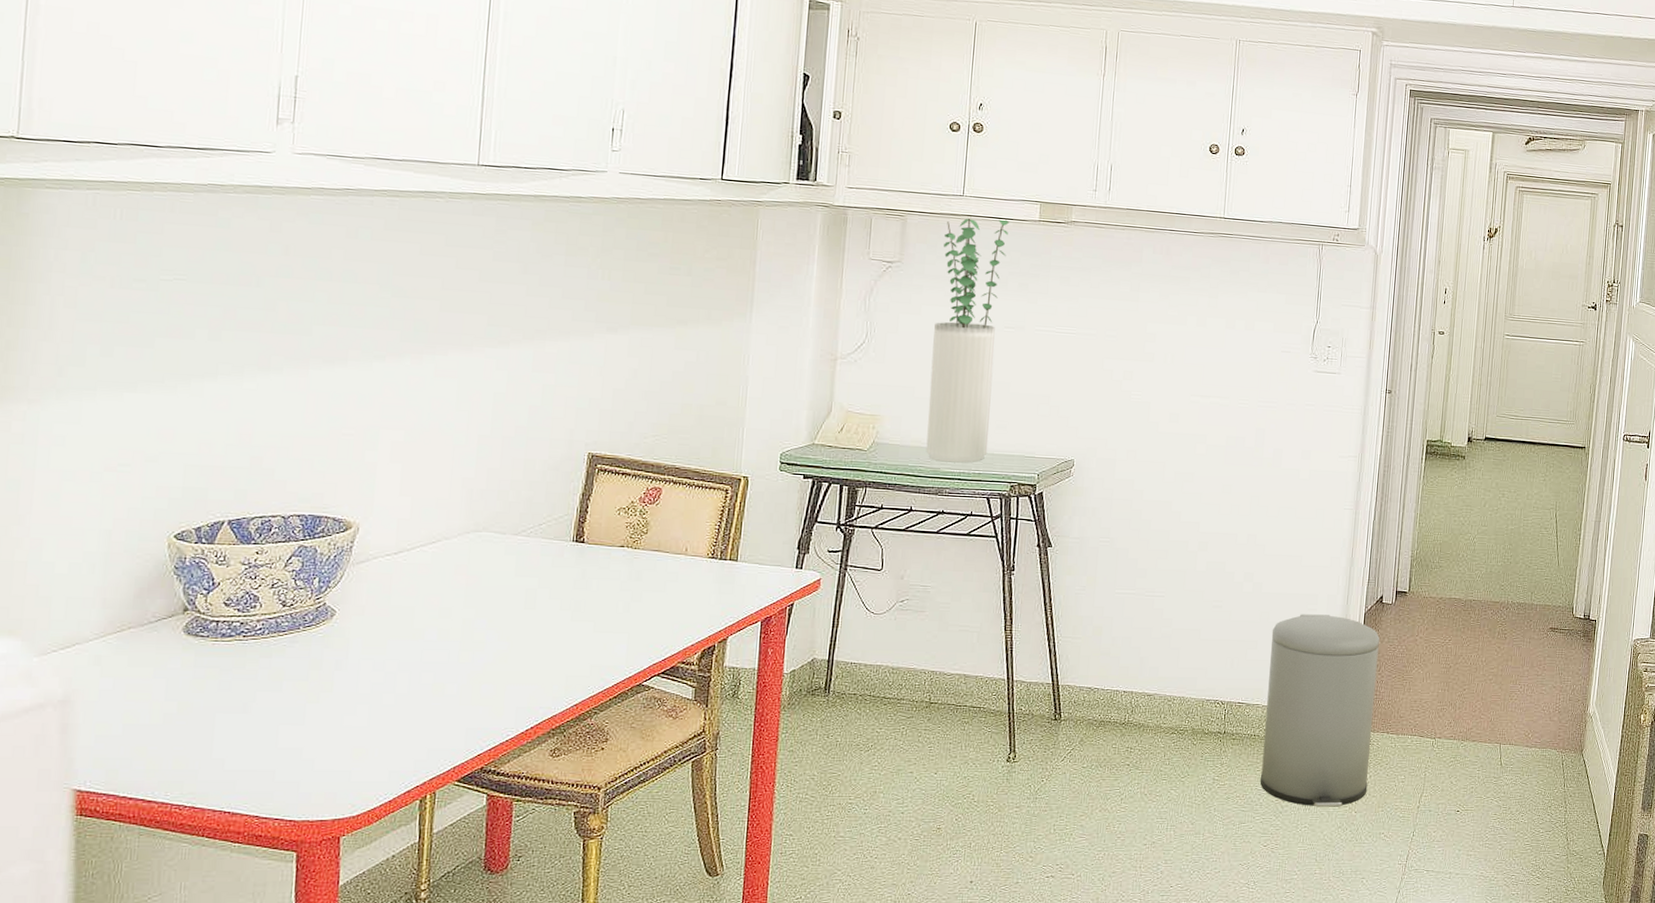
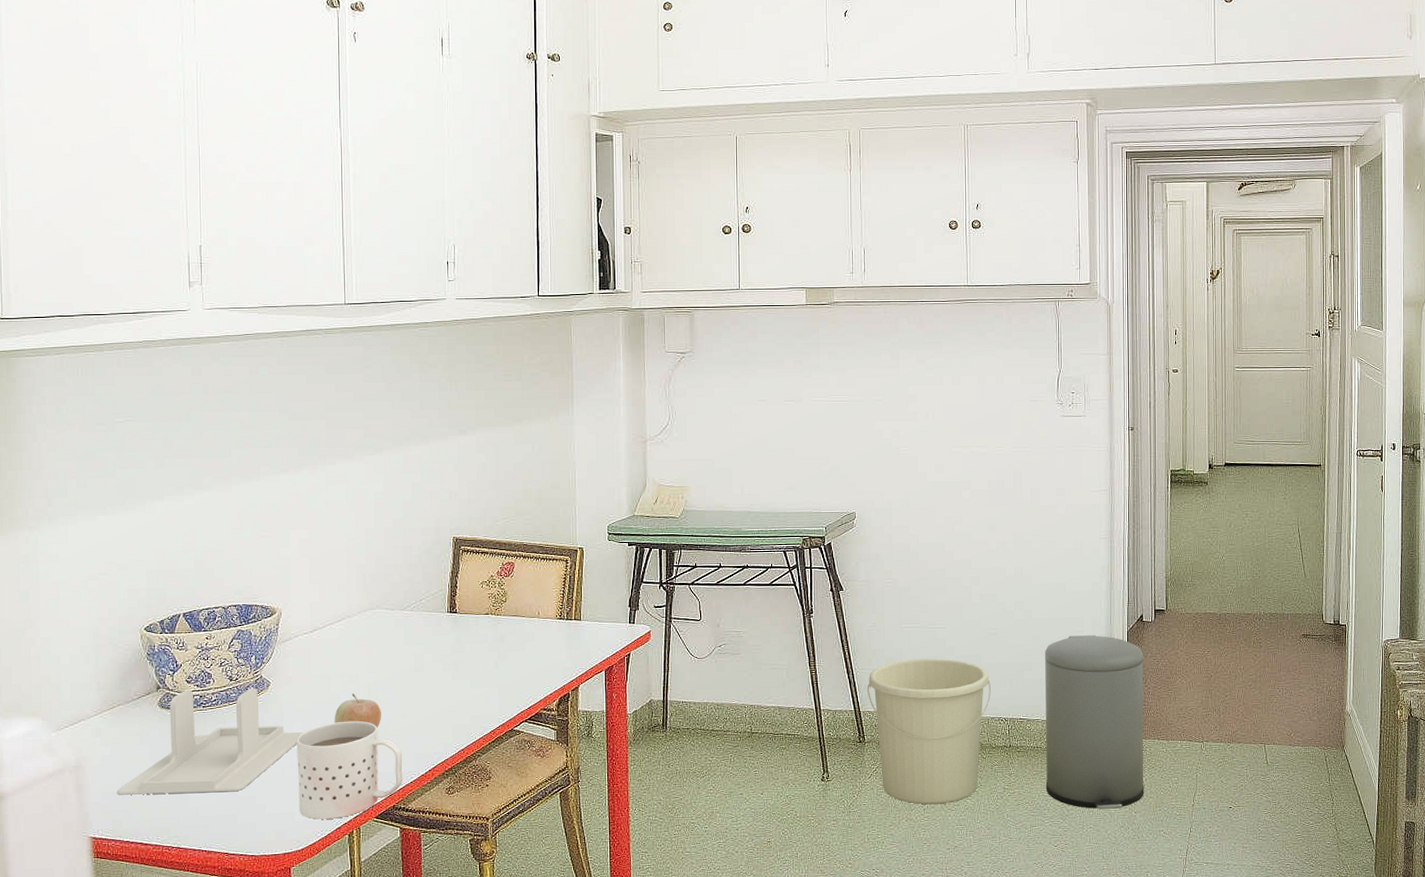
napkin holder: none [115,614,372,742] -> present [116,688,302,795]
mug: none [358,663,499,780] -> present [297,720,403,820]
fruit: none [415,630,477,675] -> present [334,693,381,729]
vase: present [926,216,1009,463] -> none [726,306,781,523]
bucket: none [1068,629,1209,794] -> present [867,658,991,805]

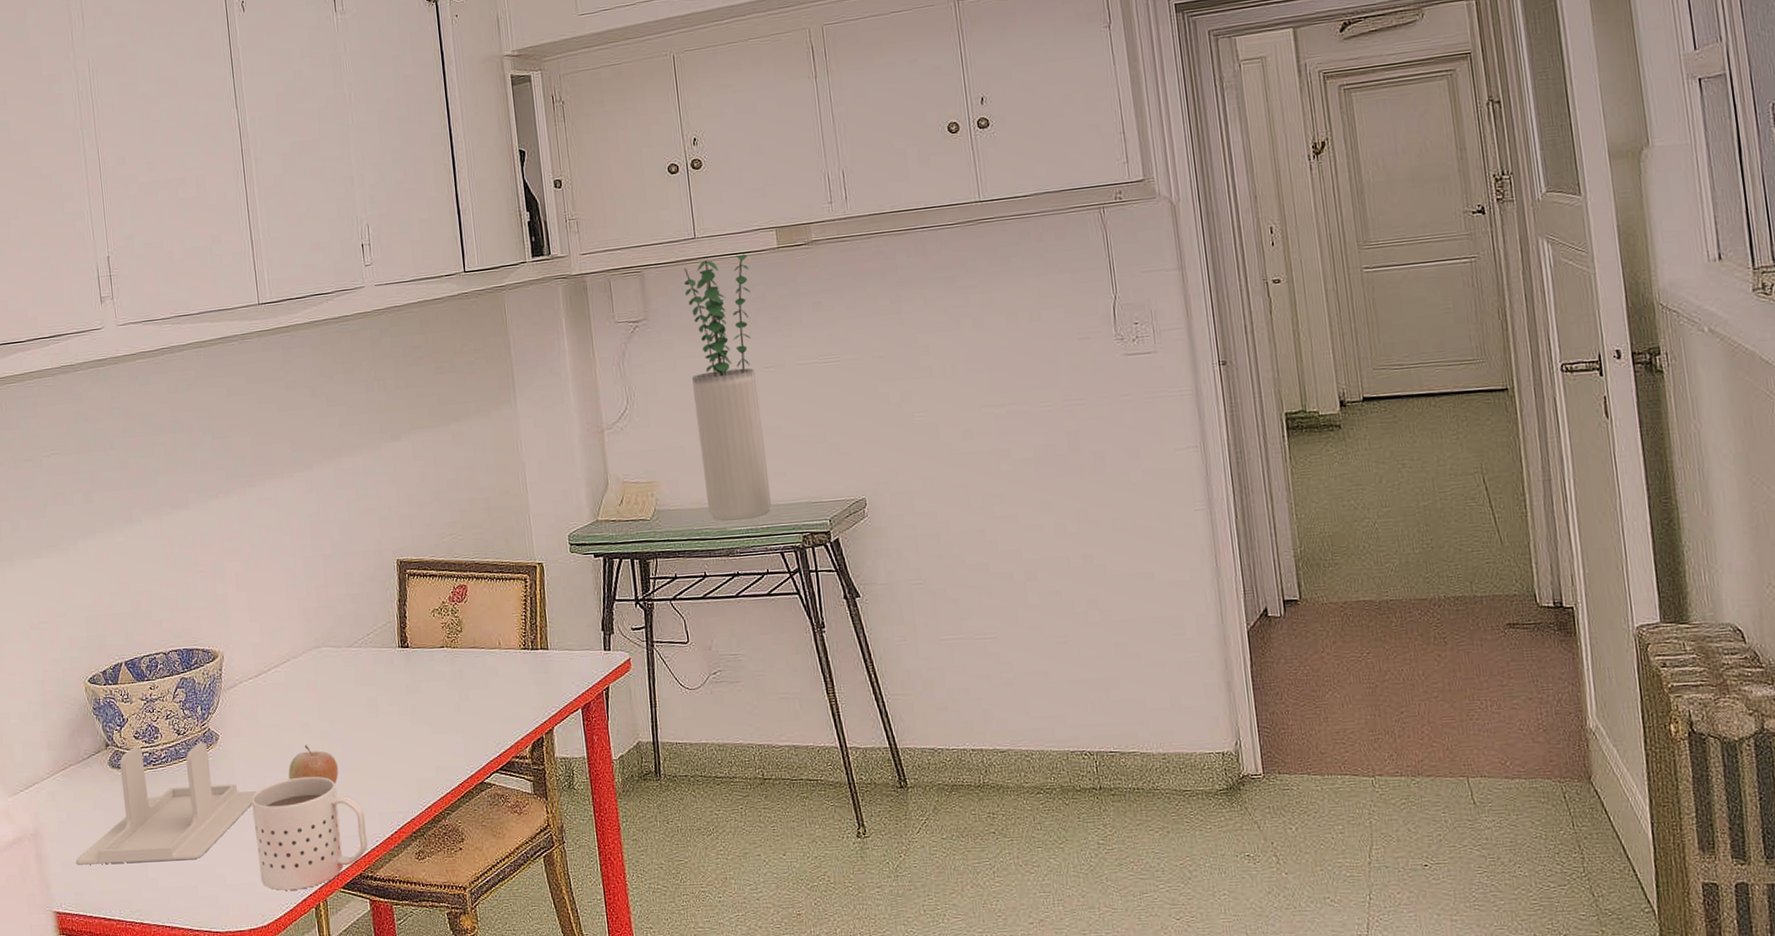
vase: none [726,306,781,523] -> present [684,254,772,521]
bucket: present [867,658,991,805] -> none [902,677,1067,866]
pedal bin: present [1044,635,1144,809] -> none [1134,638,1297,870]

